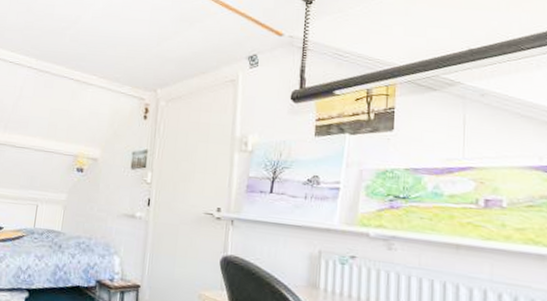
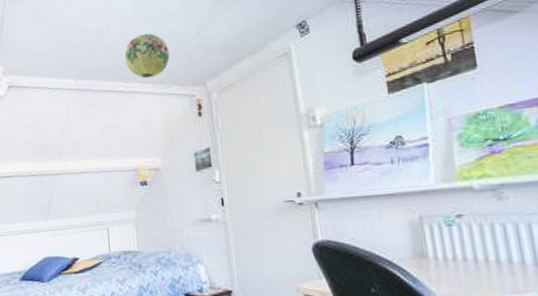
paper lantern: none [87,32,130,74] -> present [124,33,170,79]

